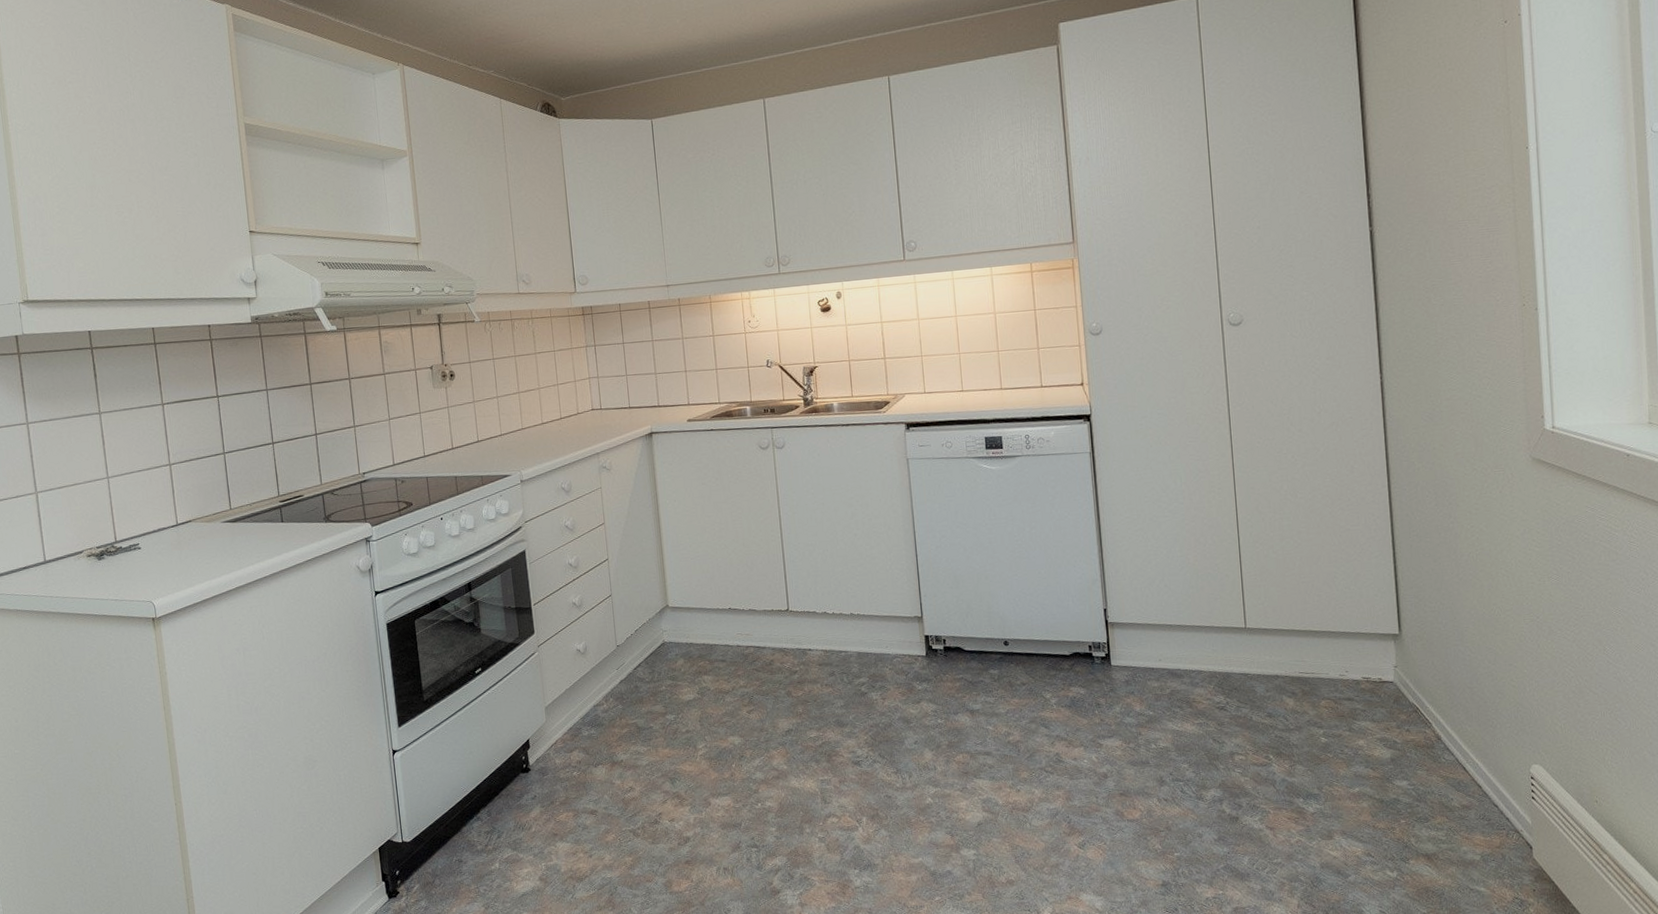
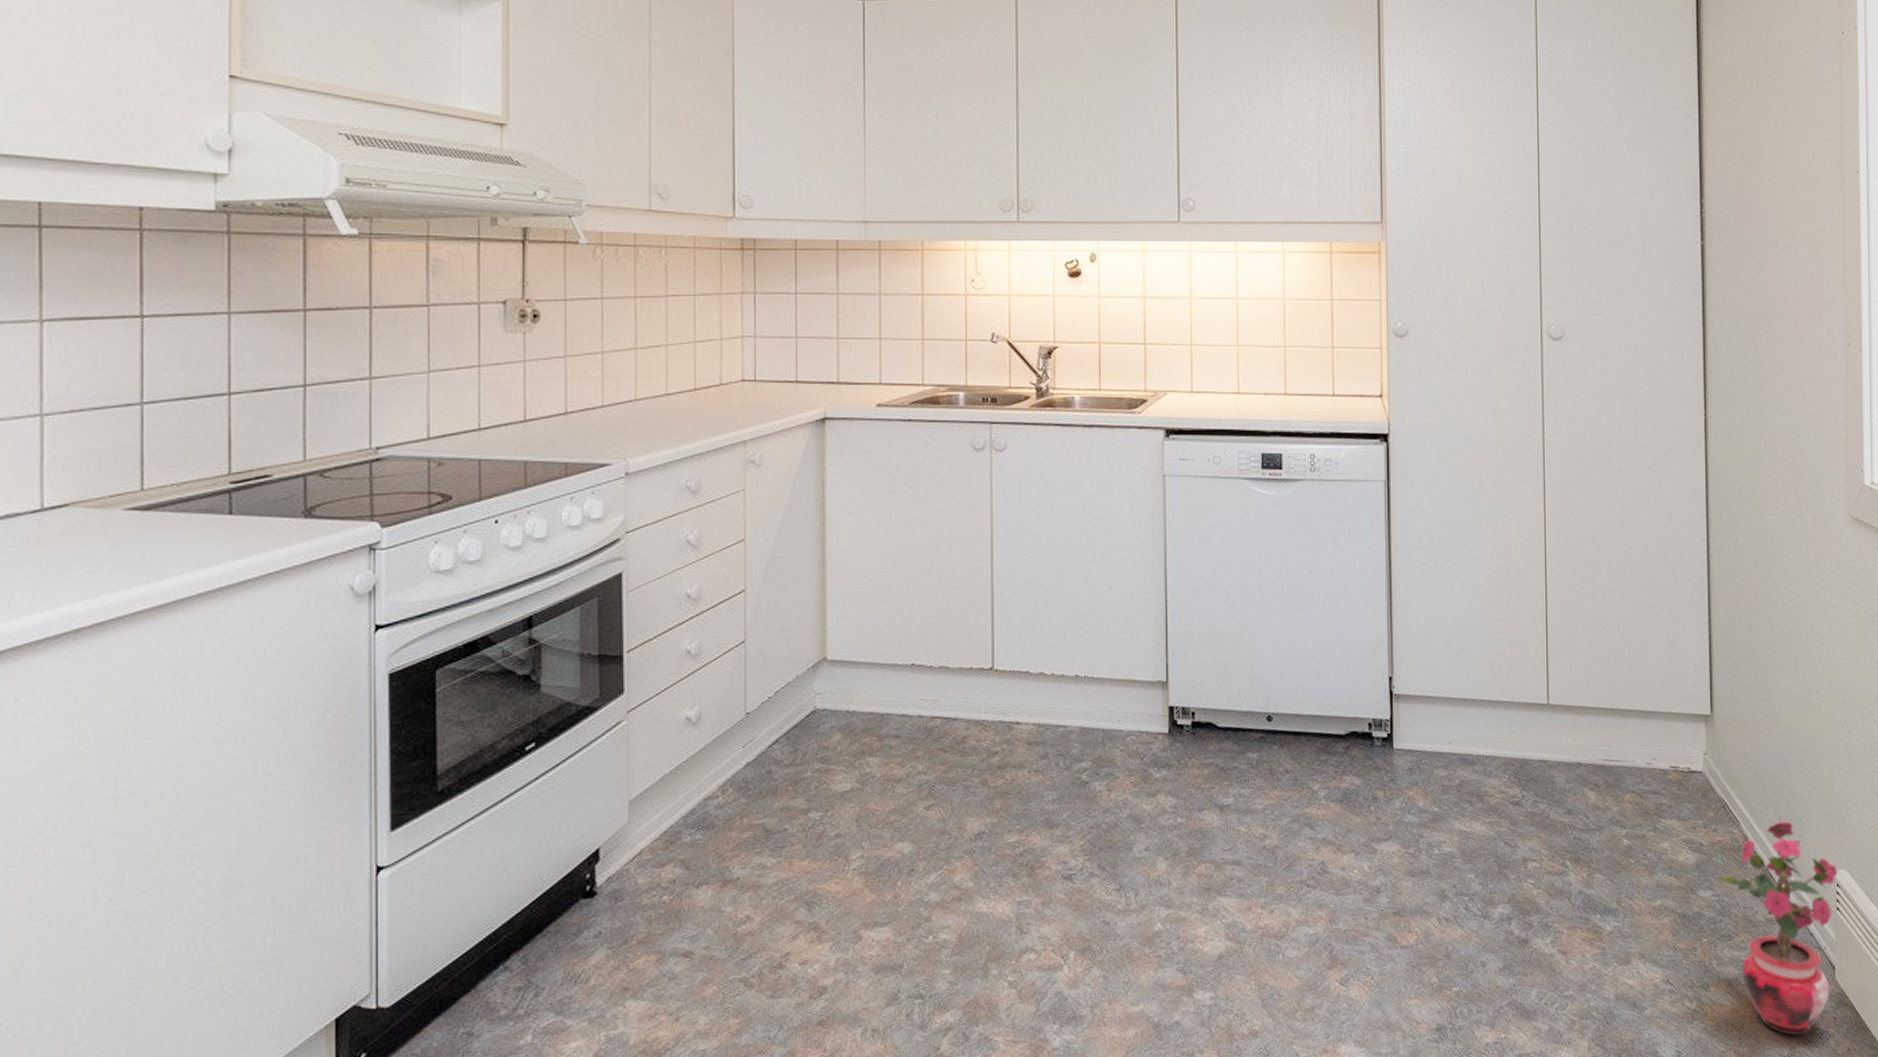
potted plant: none [1412,720,1531,904] -> present [1717,817,1837,1036]

